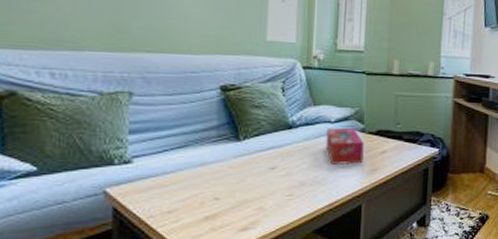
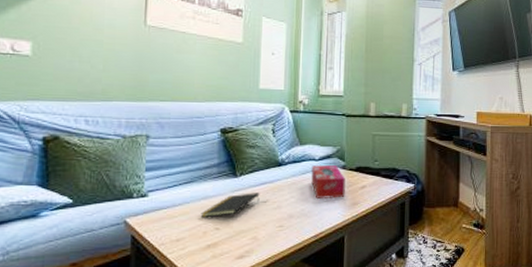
notepad: none [197,158,267,186] -> present [200,192,260,217]

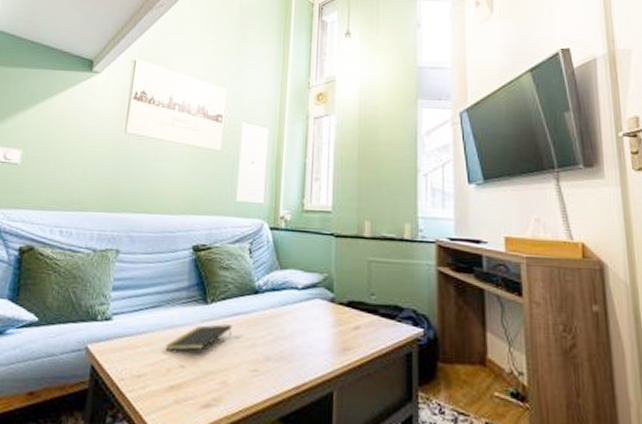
tissue box: present [311,165,345,198] -> none [292,295,334,340]

